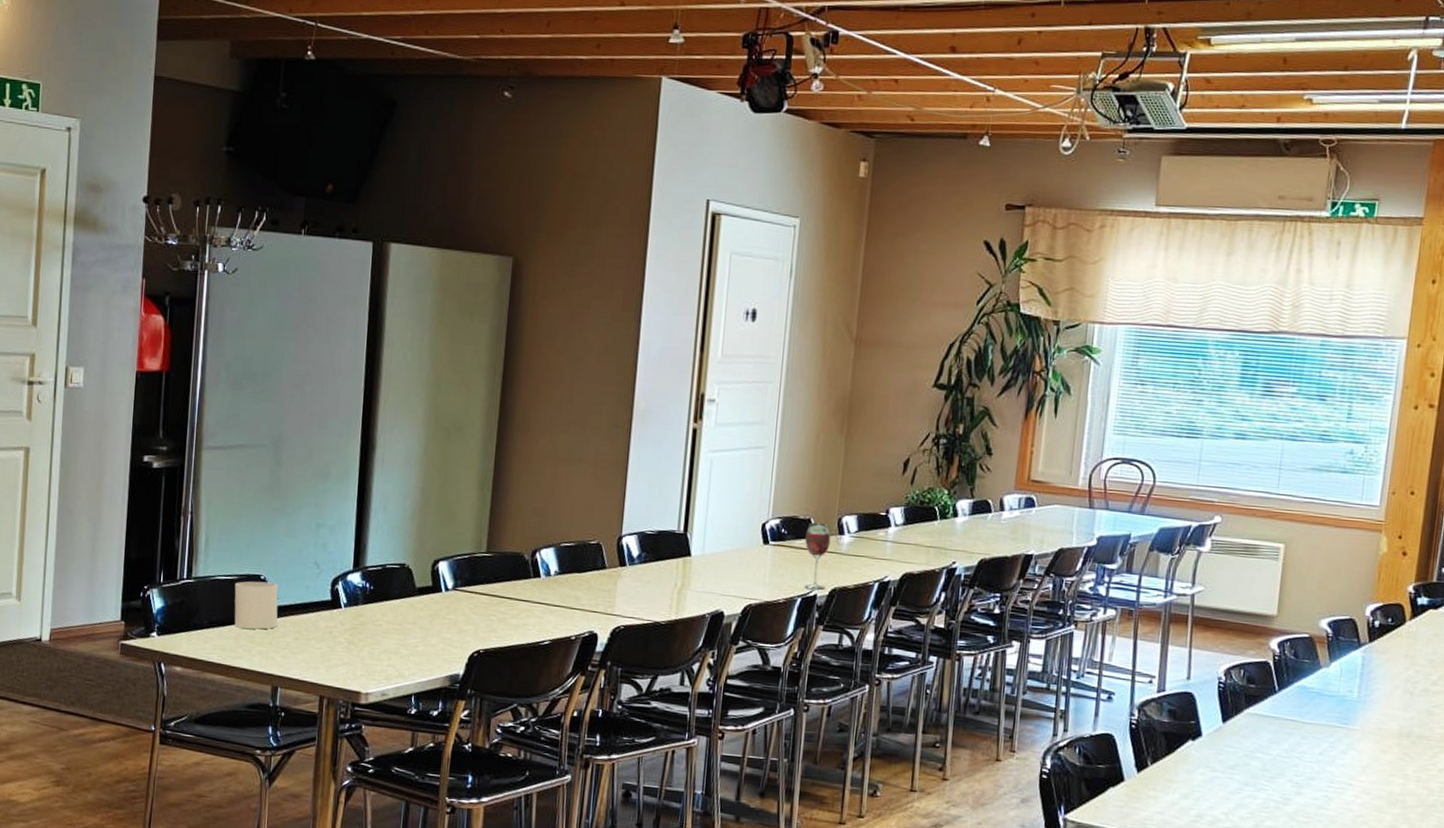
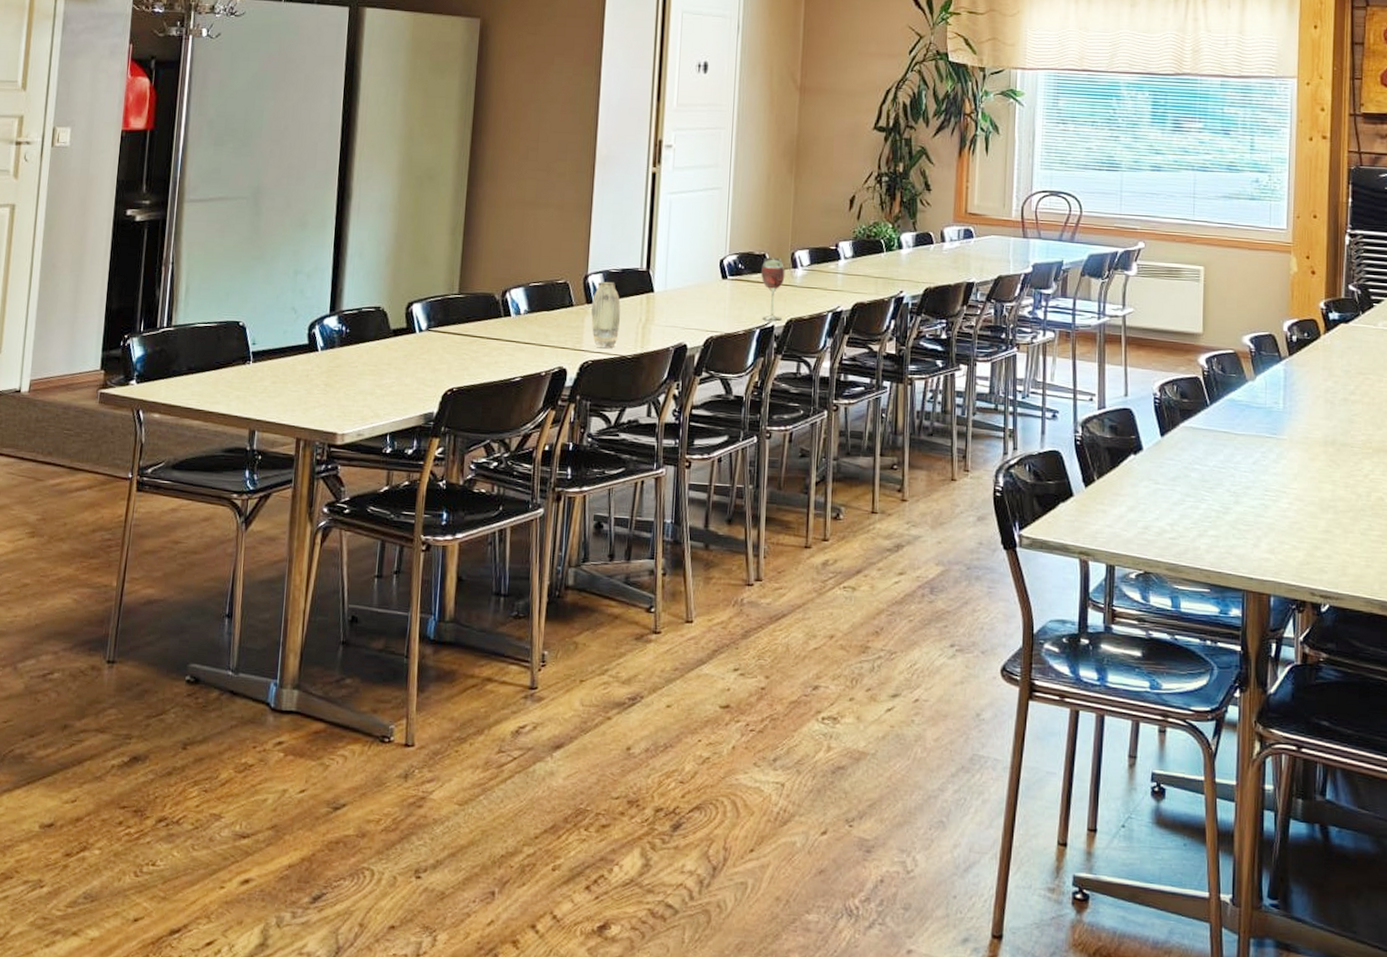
cup: present [234,581,279,630] -> none [213,327,257,375]
vase: none [624,543,656,613] -> present [591,281,621,348]

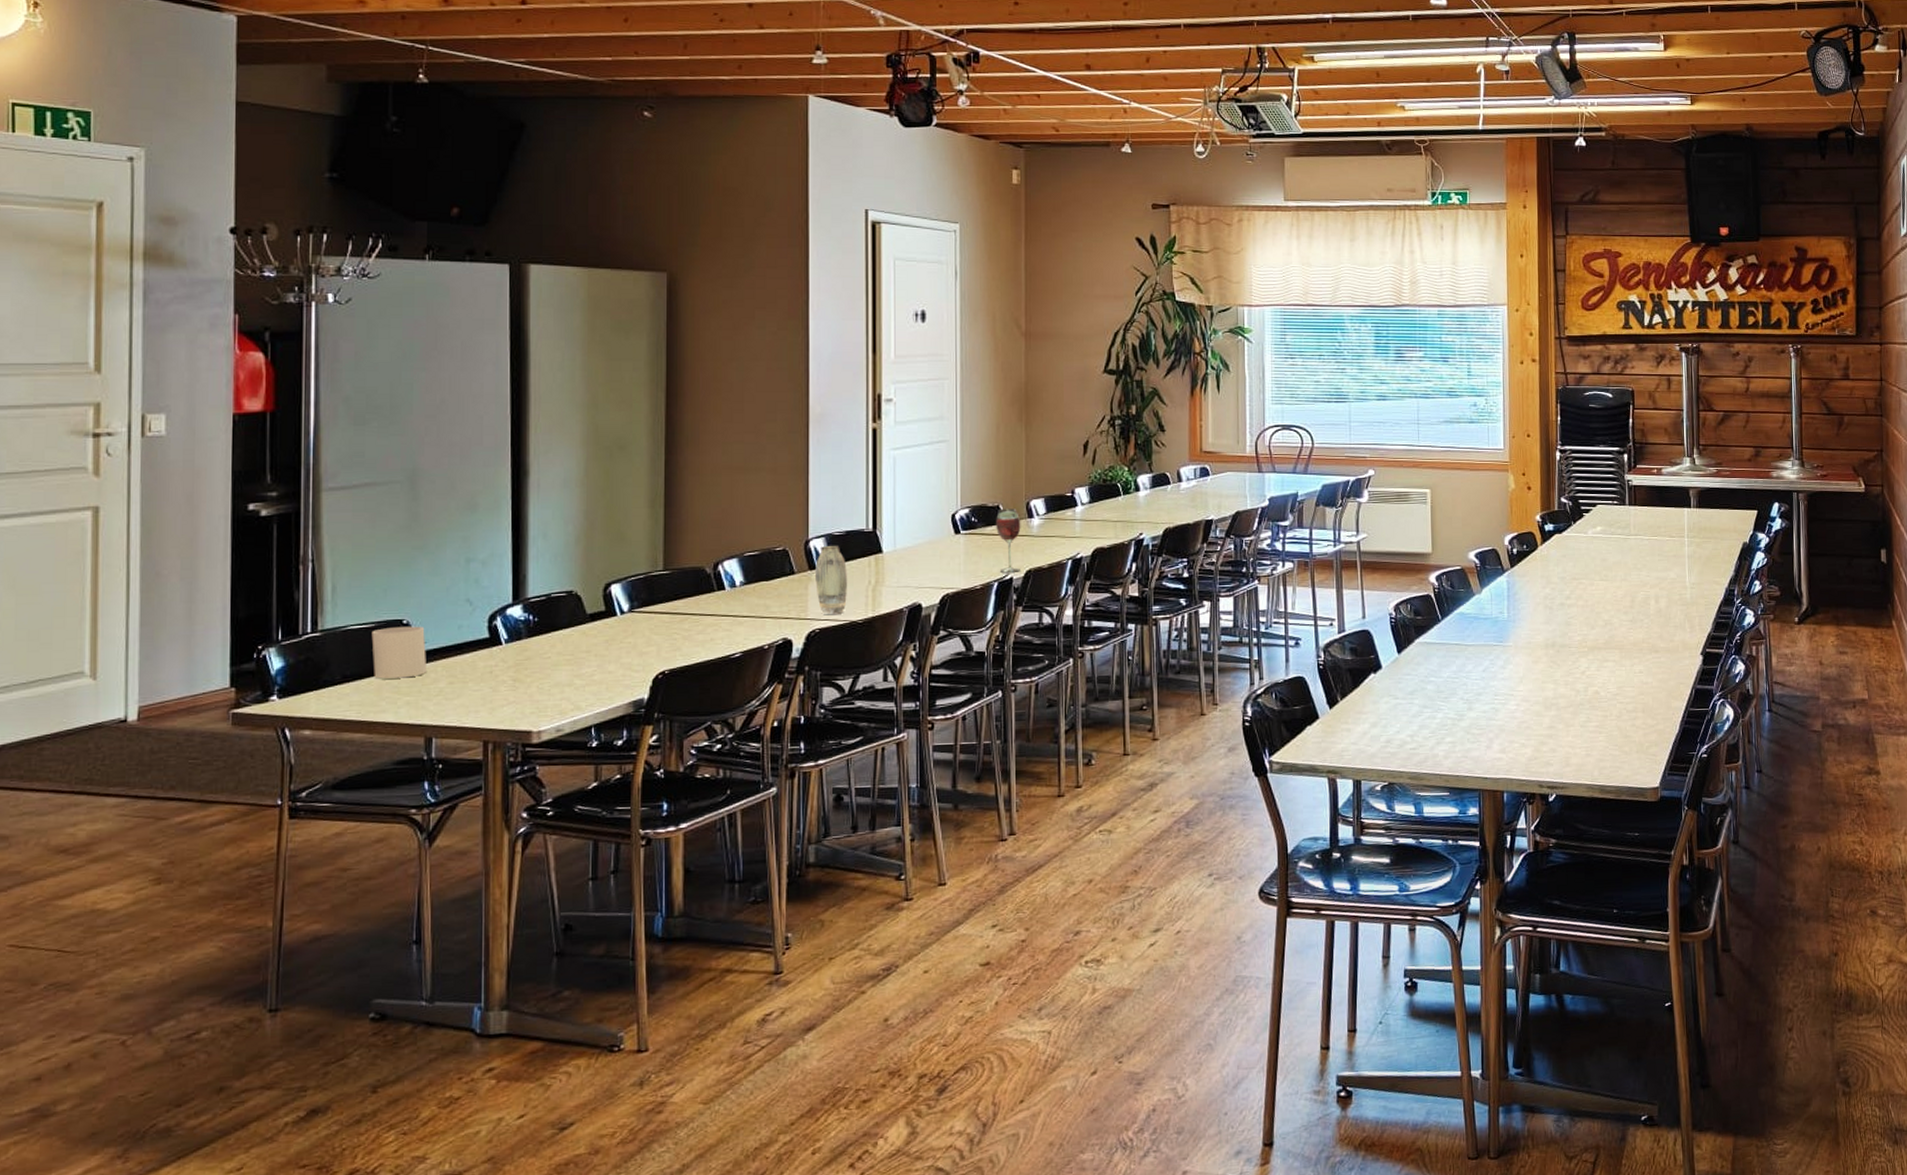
cup: none [213,327,257,375] -> present [371,626,428,679]

